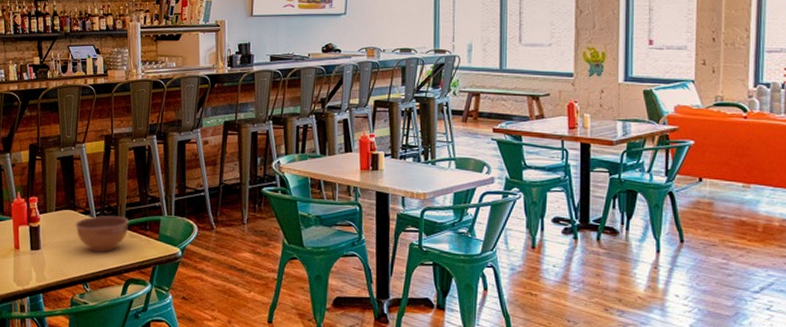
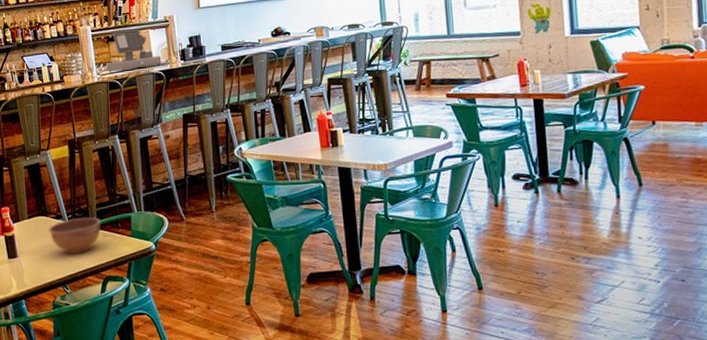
cash register: none [152,30,209,72] -> present [106,28,162,72]

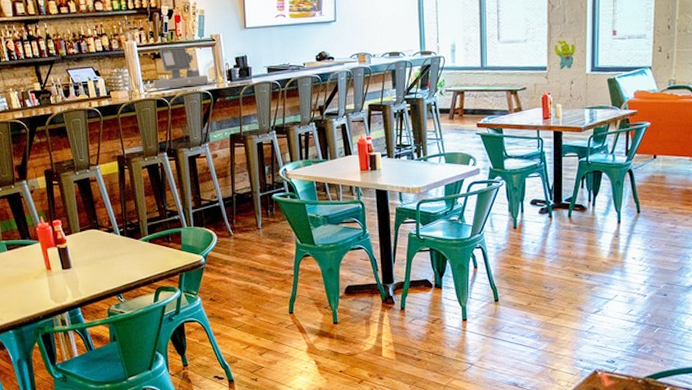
soup bowl: present [49,217,101,254] -> none [101,232,152,266]

